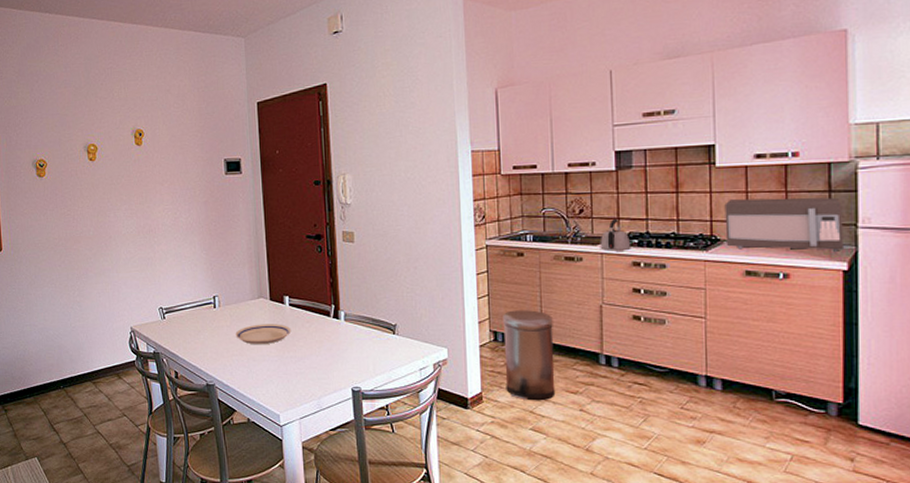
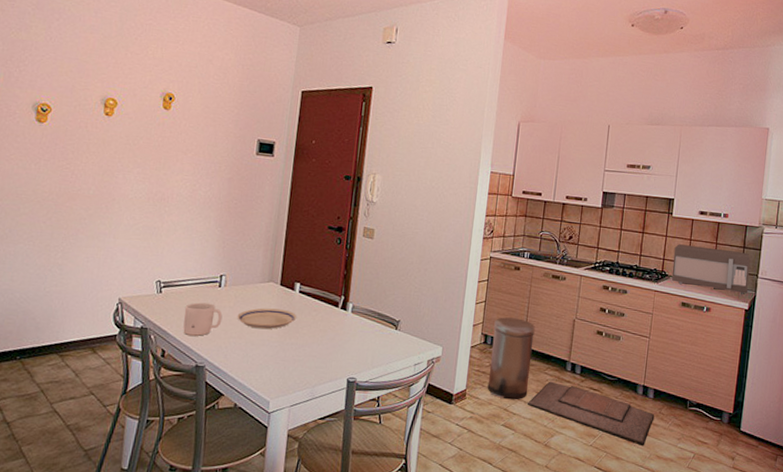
mug: none [187,324,222,356] -> present [183,302,223,336]
doormat: none [557,377,728,447] -> present [528,381,655,446]
kettle: present [600,218,631,253] -> none [580,247,605,277]

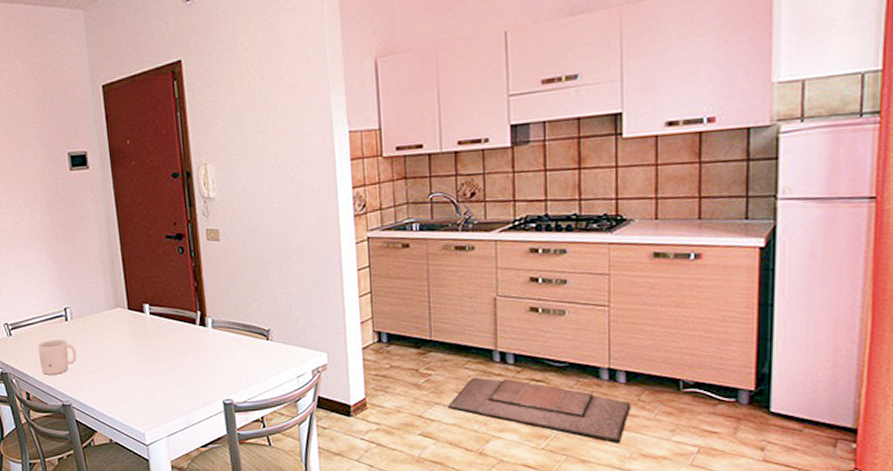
plate: present [237,308,297,329] -> none [91,335,154,359]
pedal bin: present [487,317,535,400] -> none [387,306,446,405]
microwave: present [672,244,751,296] -> none [632,166,761,229]

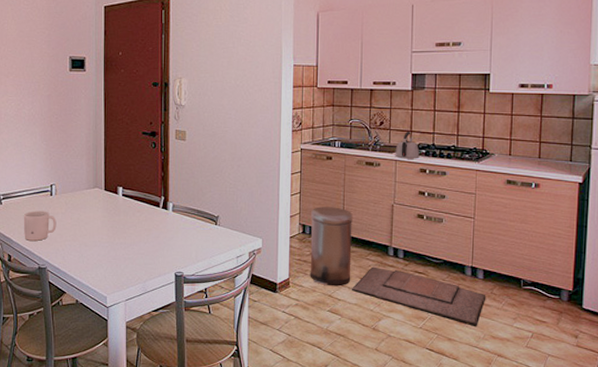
pedal bin: none [387,306,446,405] -> present [310,207,353,287]
kettle: none [493,200,528,239] -> present [395,131,420,160]

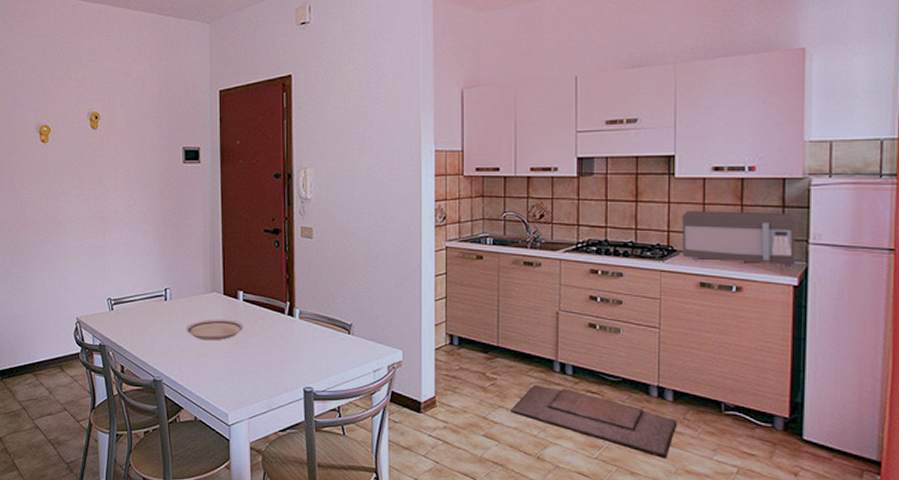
mug: present [23,211,57,241] -> none [136,317,172,350]
plate: none [69,212,123,231] -> present [186,319,244,340]
pedal bin: present [310,207,353,287] -> none [460,314,509,407]
kettle: present [395,131,420,160] -> none [559,224,590,259]
microwave: none [493,120,581,168] -> present [682,211,795,268]

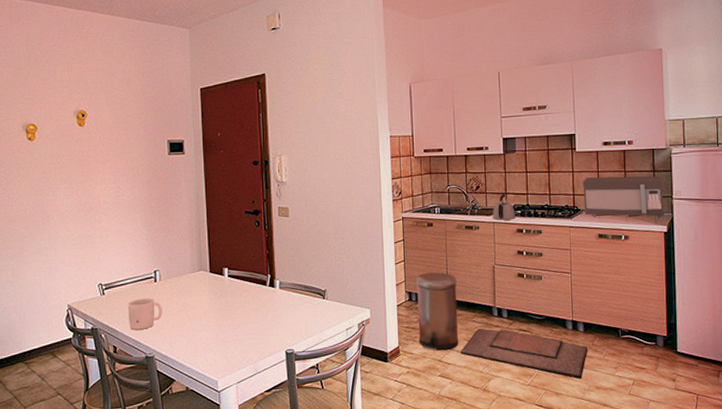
mug: none [136,317,172,350] -> present [127,298,163,330]
plate: present [186,319,244,340] -> none [175,294,230,315]
pedal bin: none [460,314,509,407] -> present [416,272,459,352]
kettle: none [559,224,590,259] -> present [492,193,516,222]

